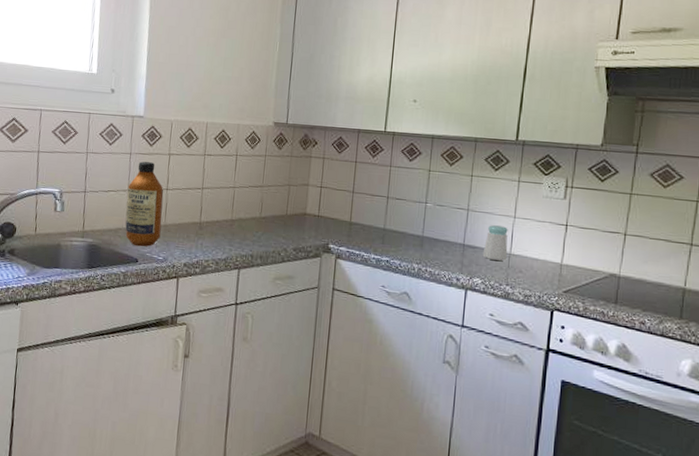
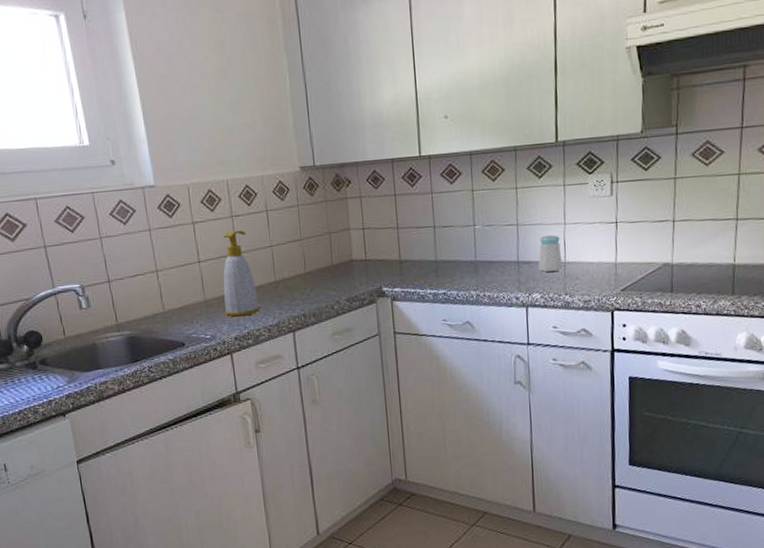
bottle: present [125,161,164,247] -> none [155,235,203,330]
soap bottle: none [180,167,215,246] -> present [223,230,261,317]

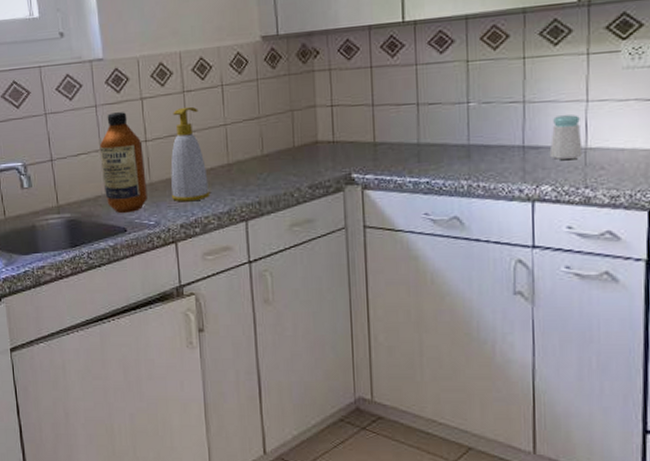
bottle: none [155,235,203,330] -> present [99,112,147,214]

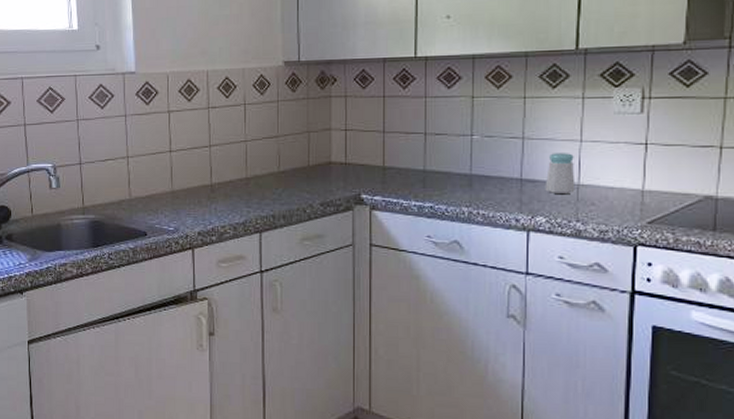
bottle: present [99,112,147,214] -> none [126,123,168,219]
soap bottle: present [170,106,210,202] -> none [191,122,228,211]

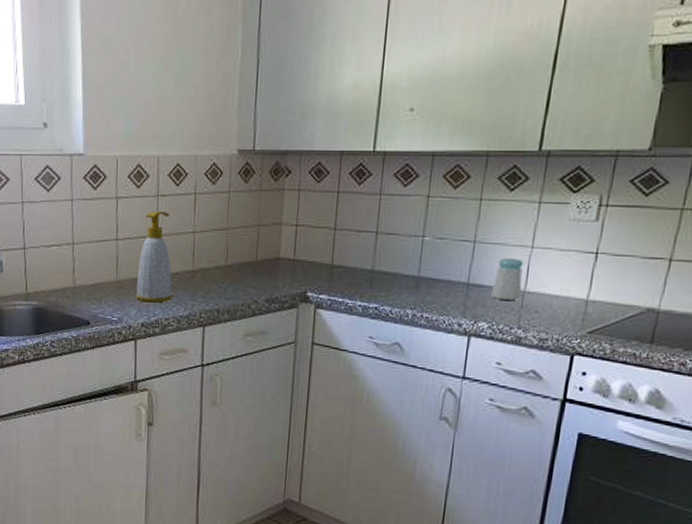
soap bottle: none [191,122,228,211] -> present [135,210,173,303]

